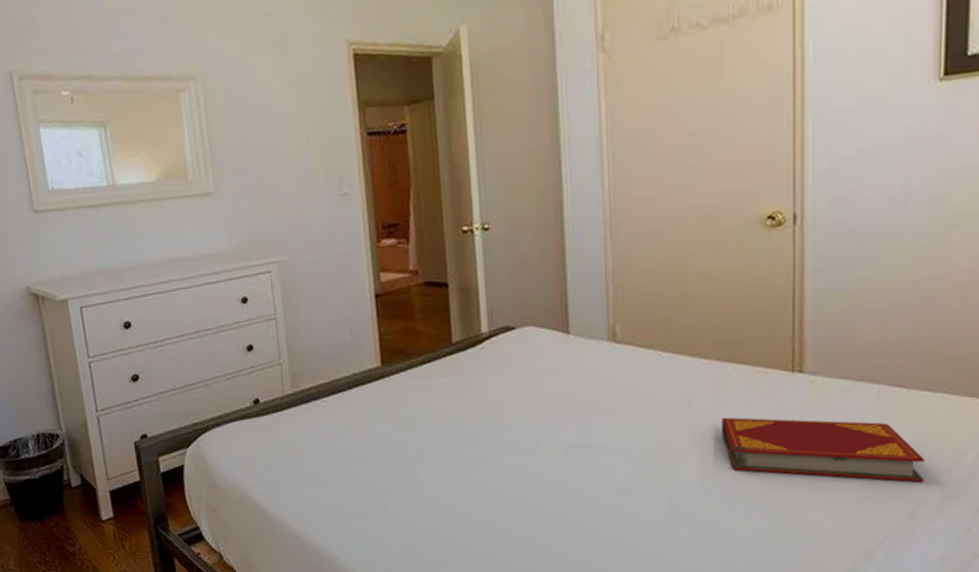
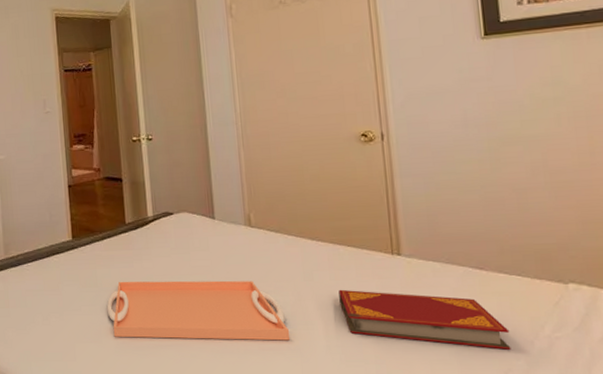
serving tray: none [427,410,658,486] -> present [106,280,291,341]

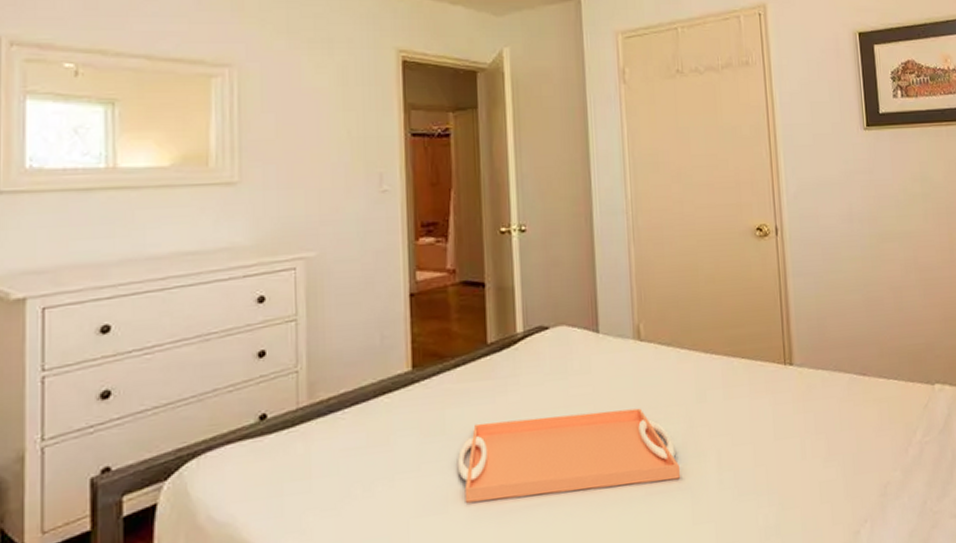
hardback book: present [339,289,511,350] -> none [732,408,890,462]

